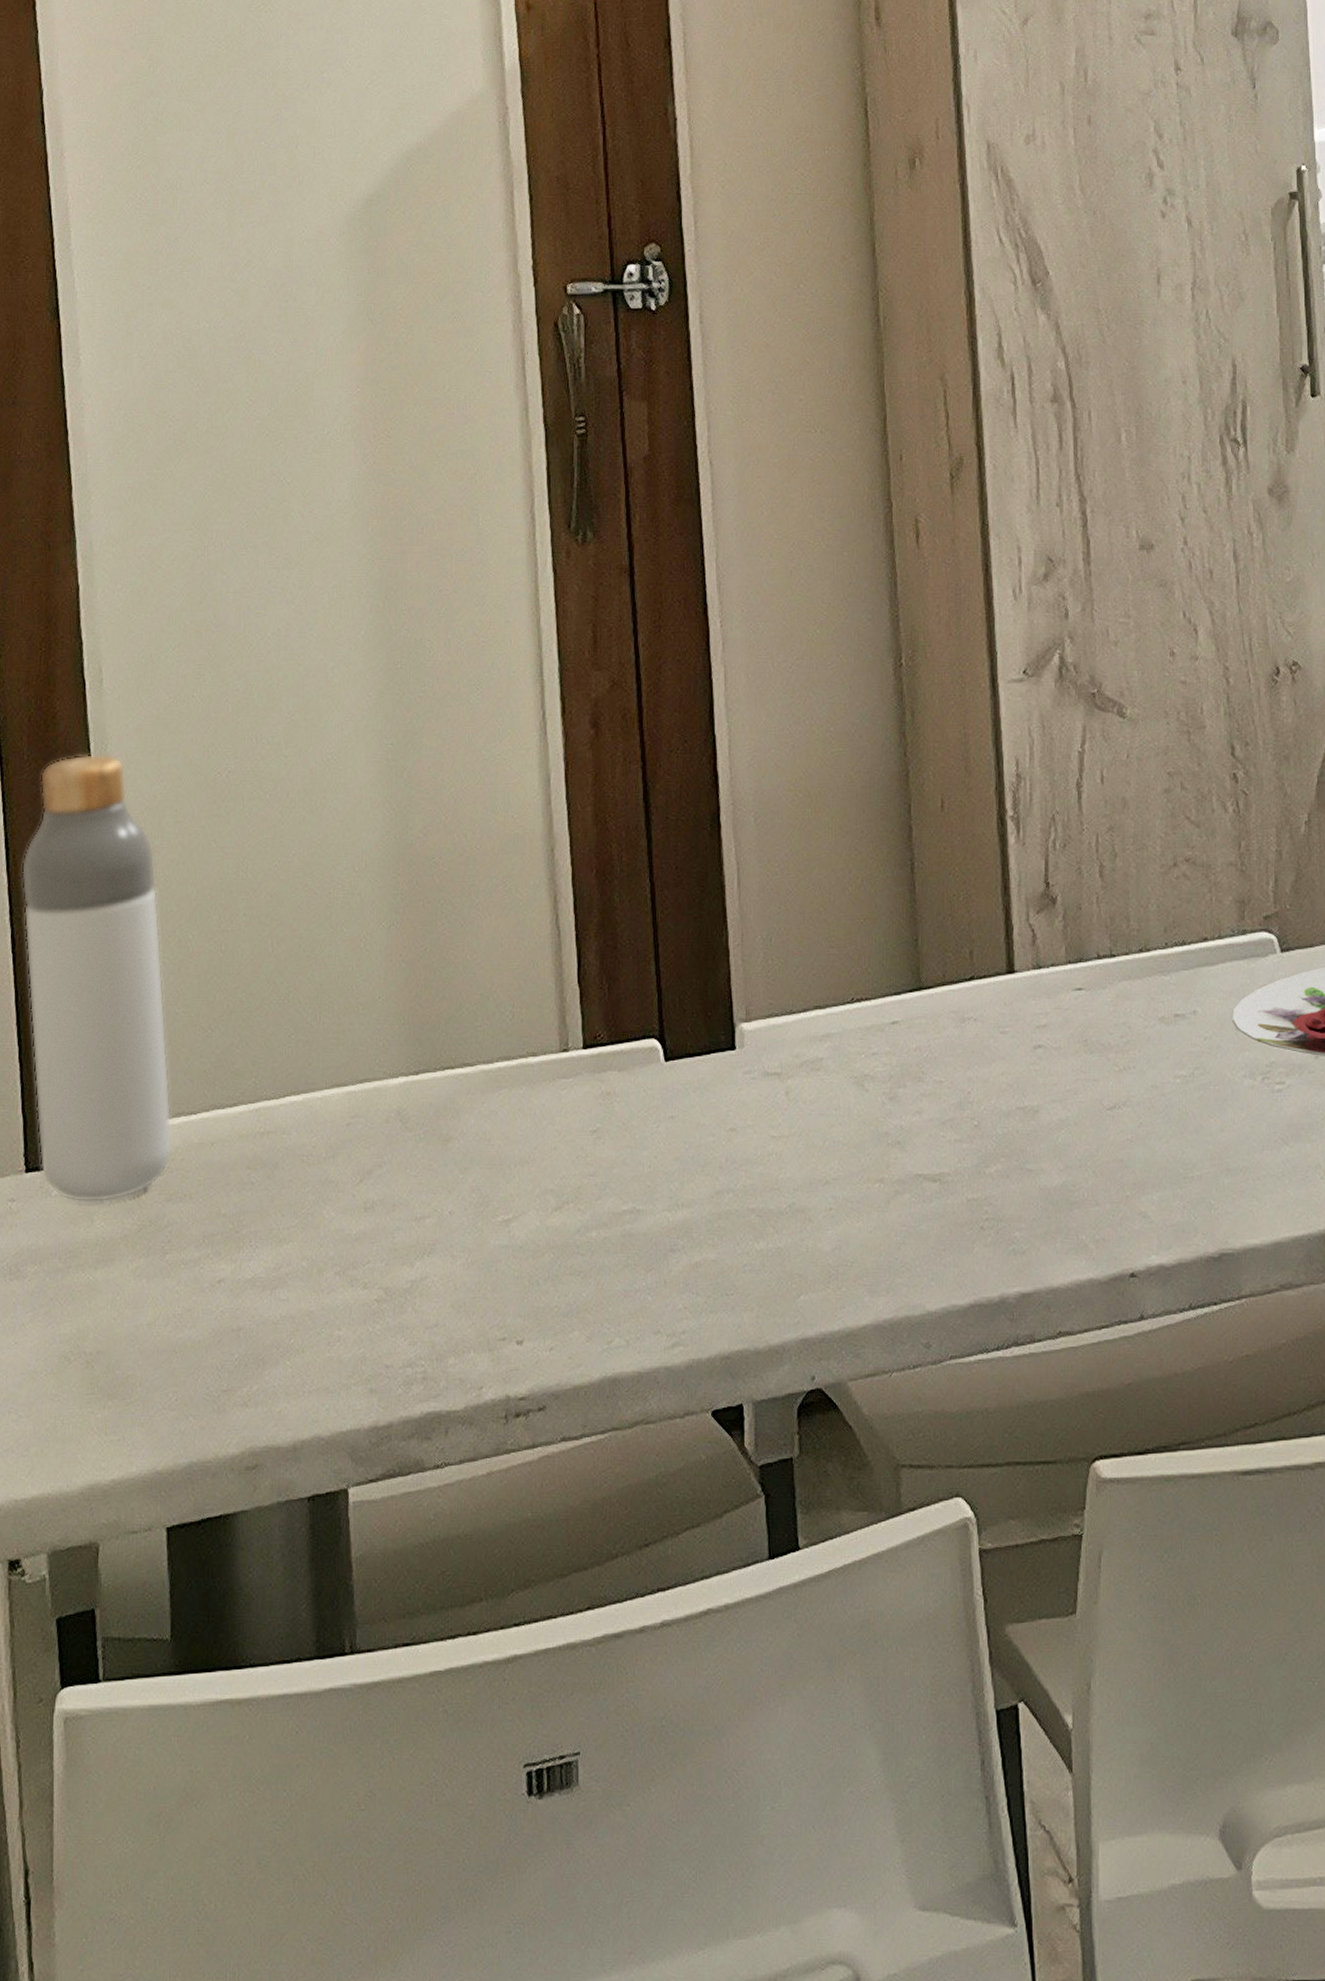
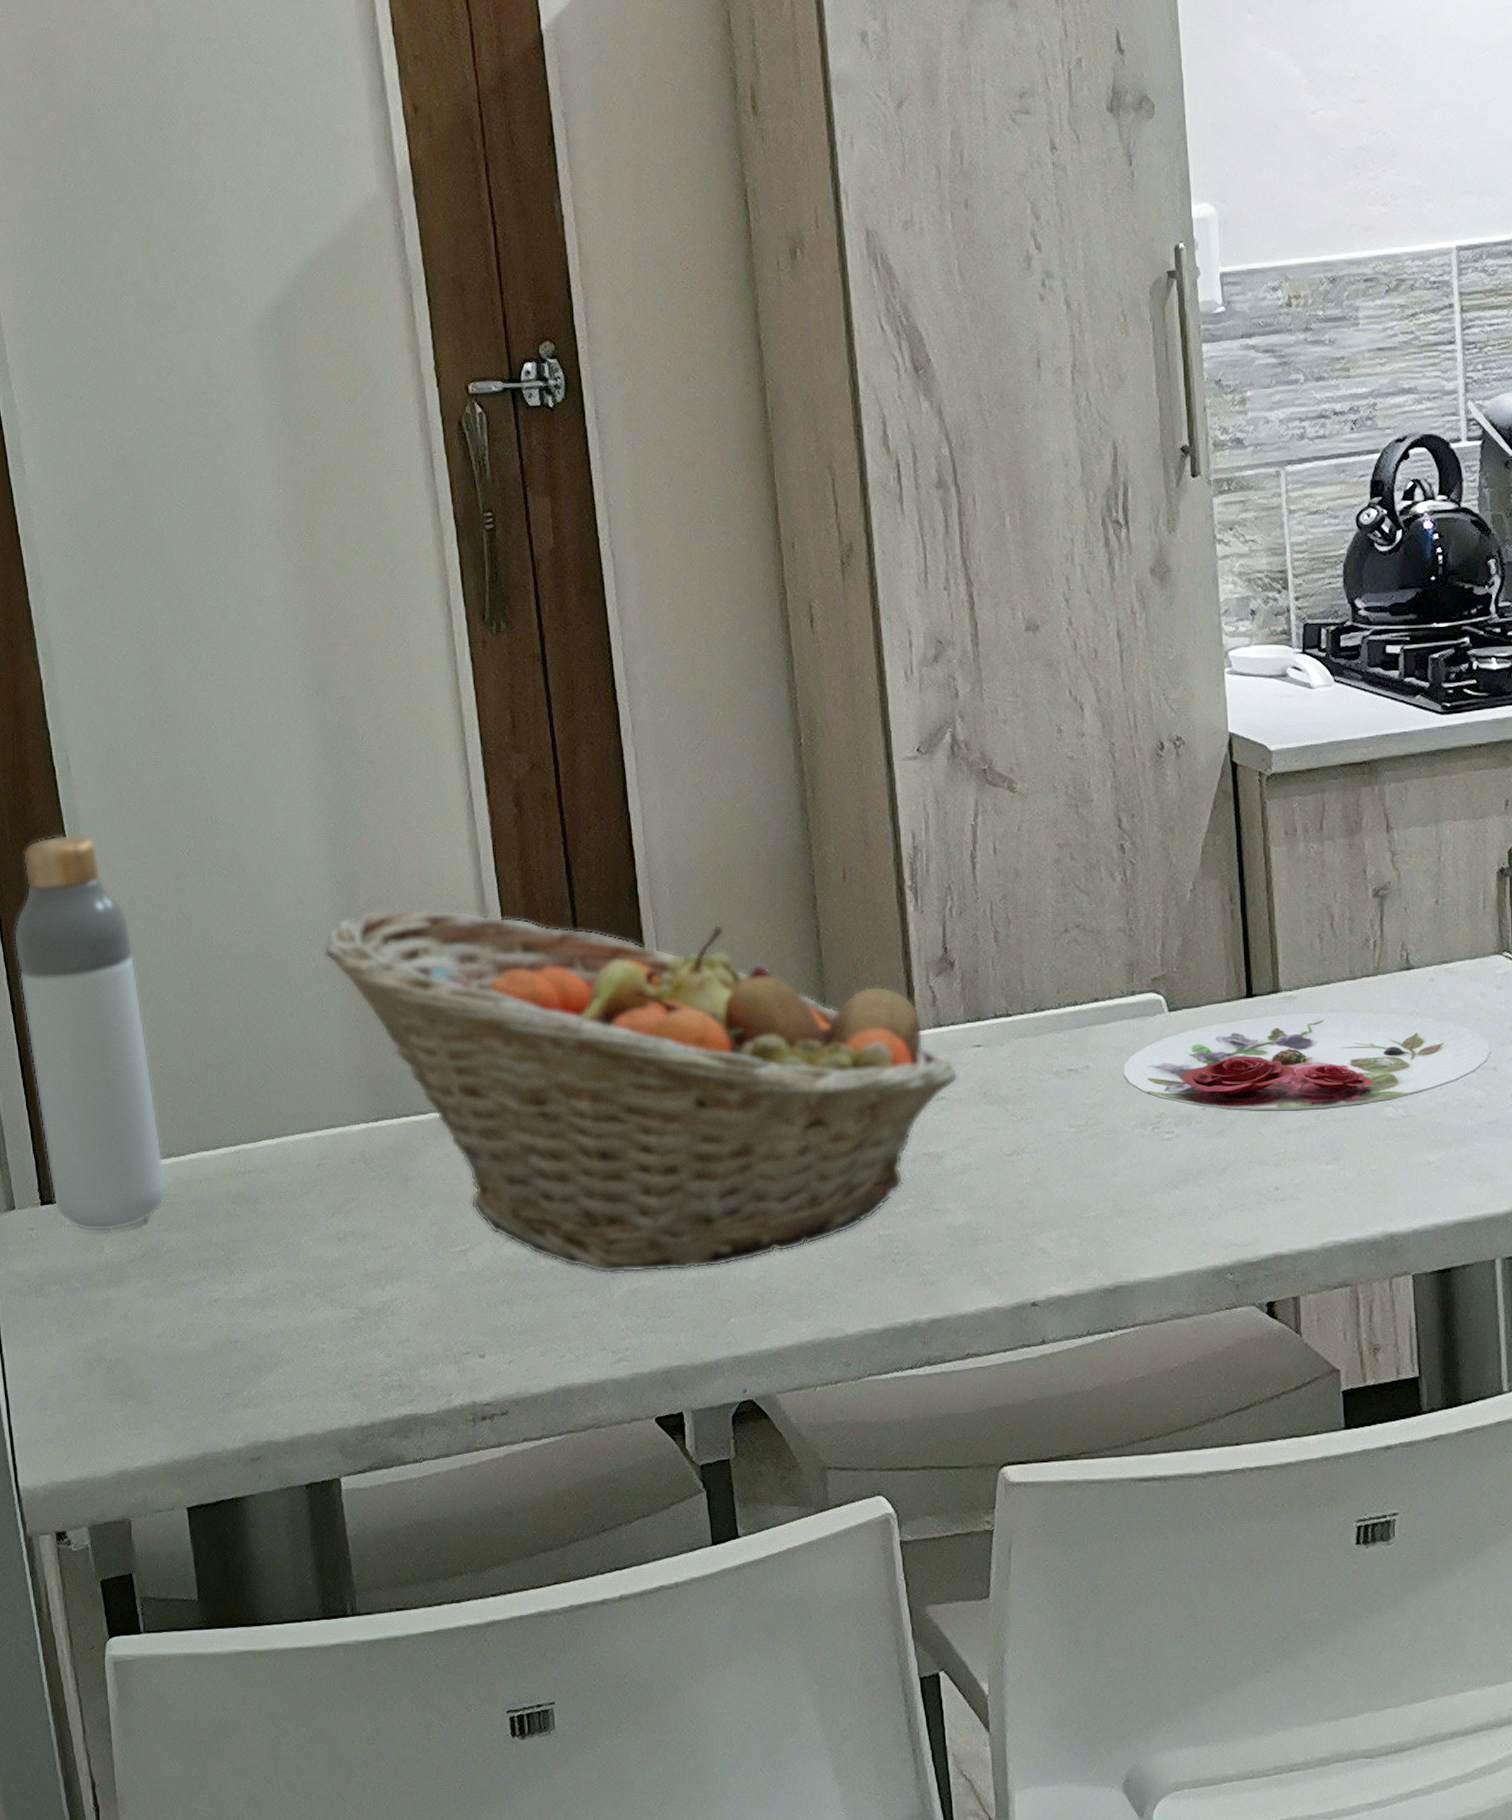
fruit basket: none [370,837,1057,1246] -> present [323,908,958,1274]

